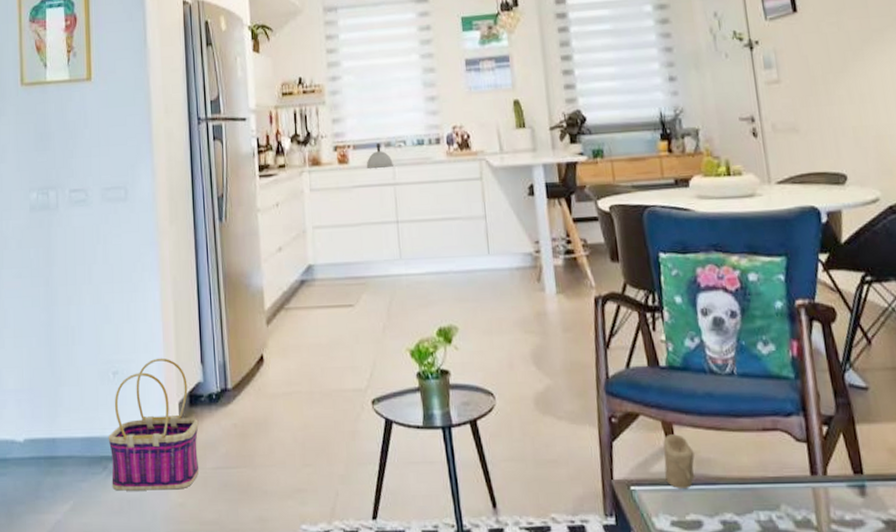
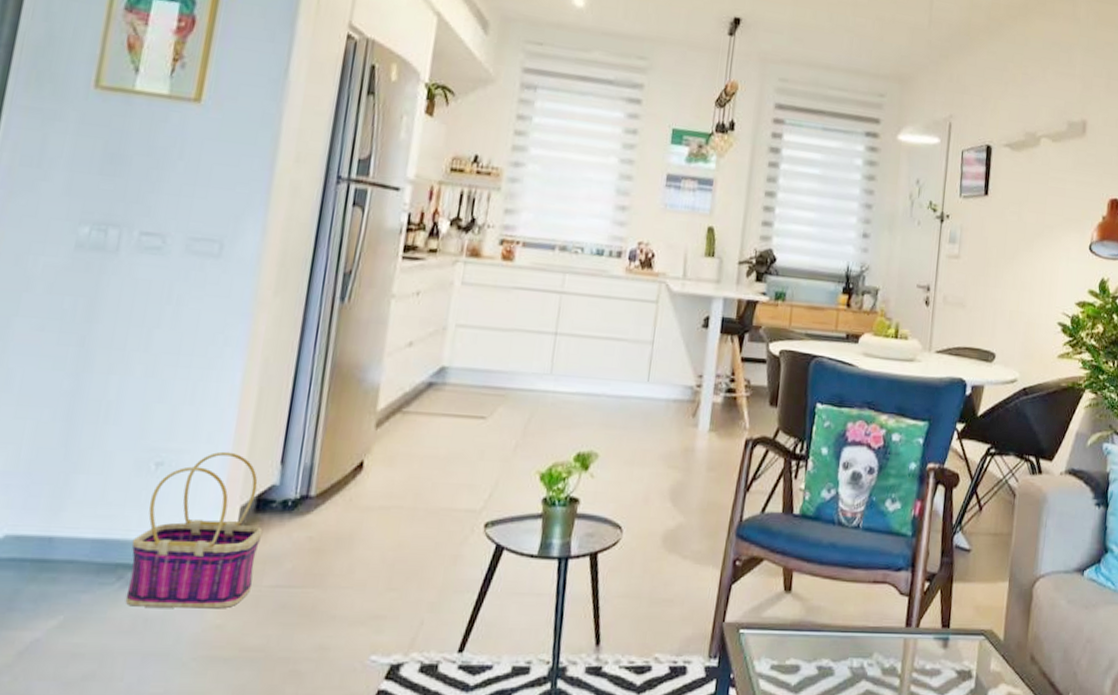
kettle: present [366,142,393,168] -> none [533,244,565,273]
candle: present [663,434,695,489] -> none [775,581,807,634]

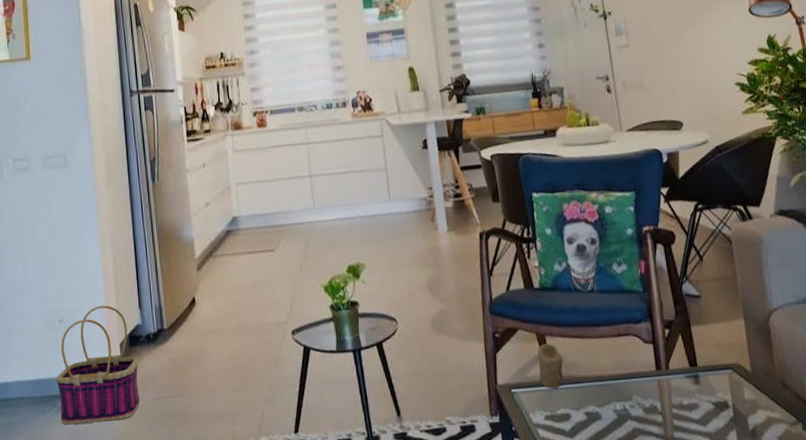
candle: none [775,581,807,634] -> present [538,343,564,389]

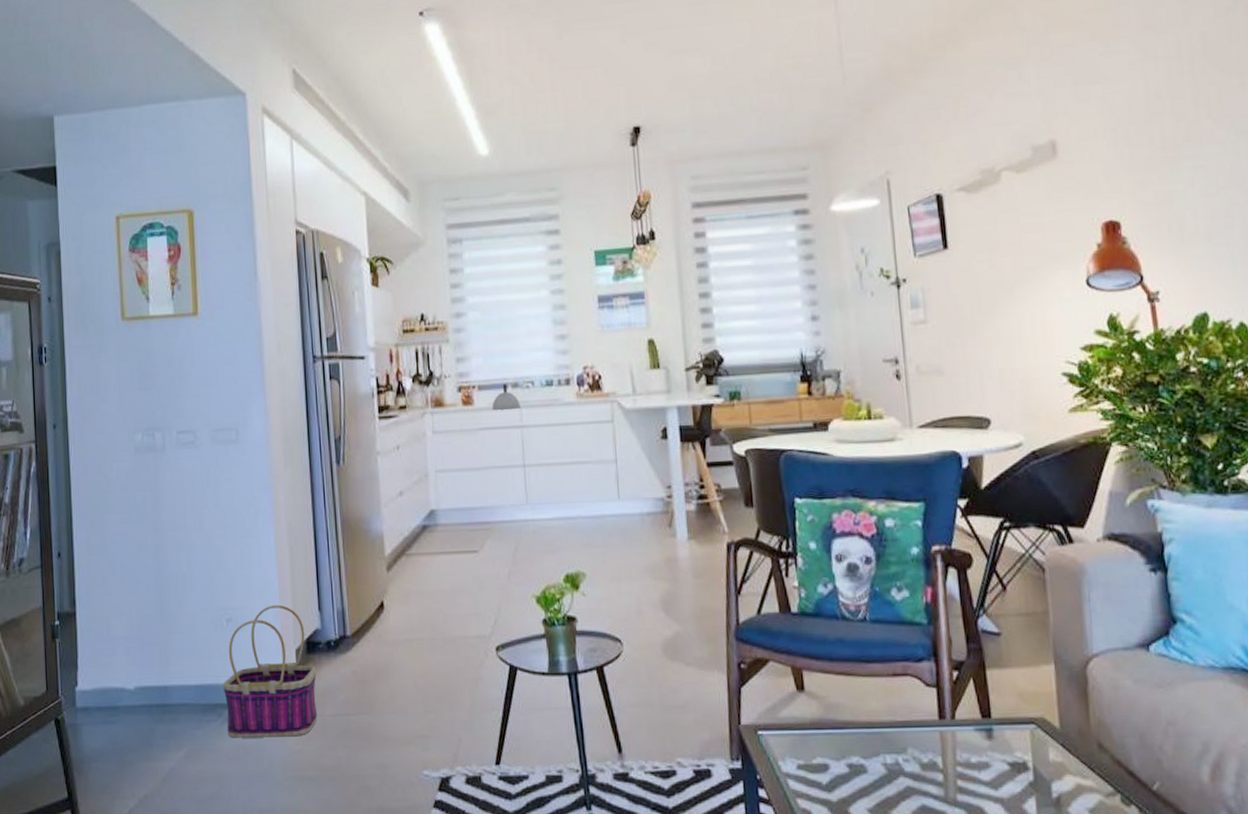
kettle: none [282,107,306,131] -> present [492,383,521,410]
candle: present [538,343,564,389] -> none [792,680,823,733]

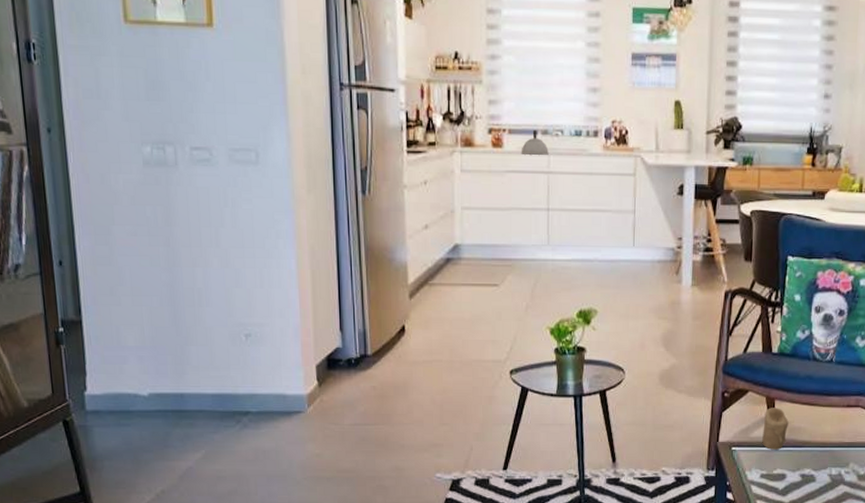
basket: present [222,604,318,738] -> none [241,323,337,442]
candle: none [792,680,823,733] -> present [762,408,789,450]

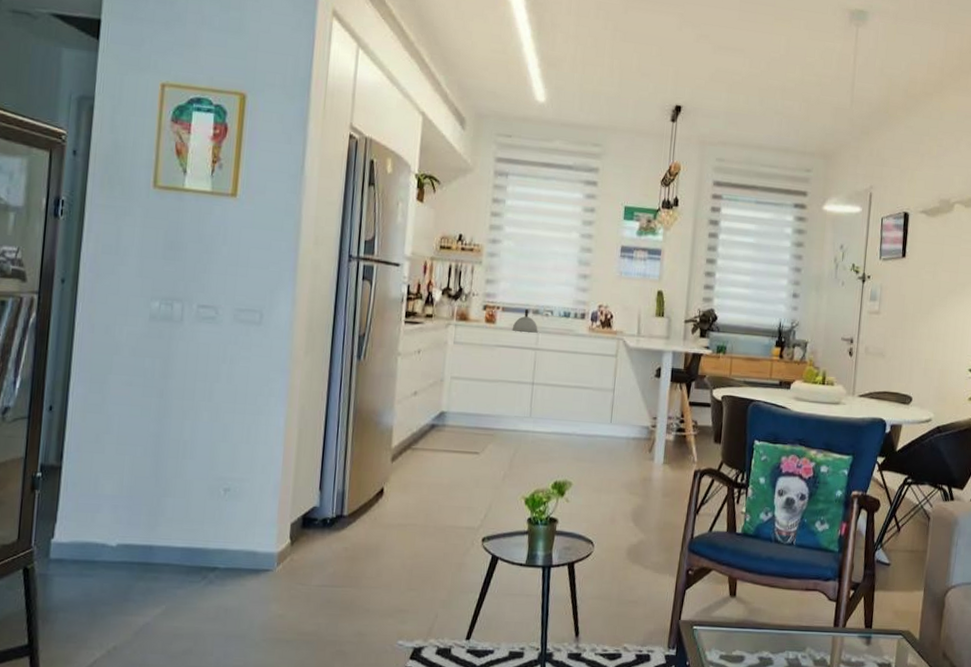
candle: present [762,408,789,450] -> none [723,587,749,631]

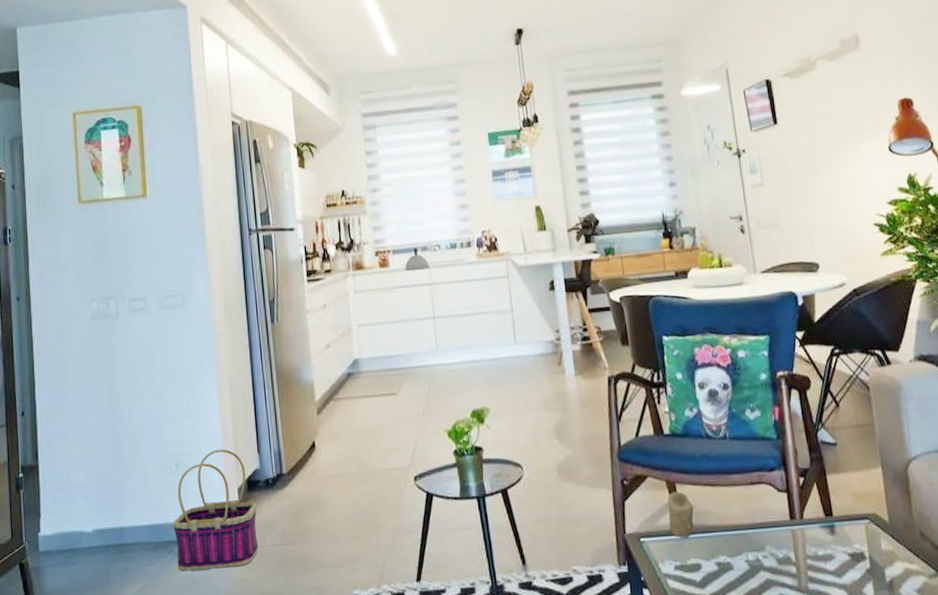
basket: none [209,480,309,602] -> present [172,449,259,571]
candle: none [723,587,749,631] -> present [667,491,695,538]

